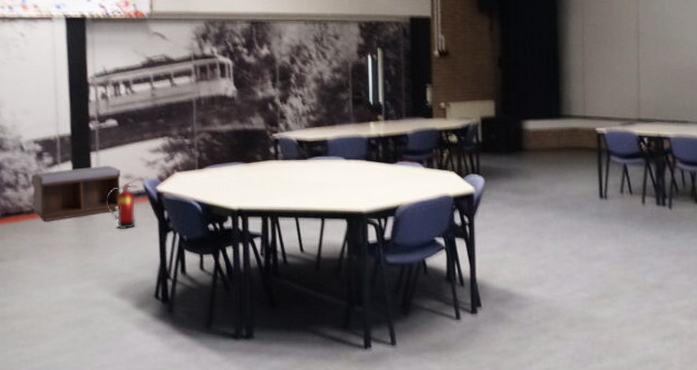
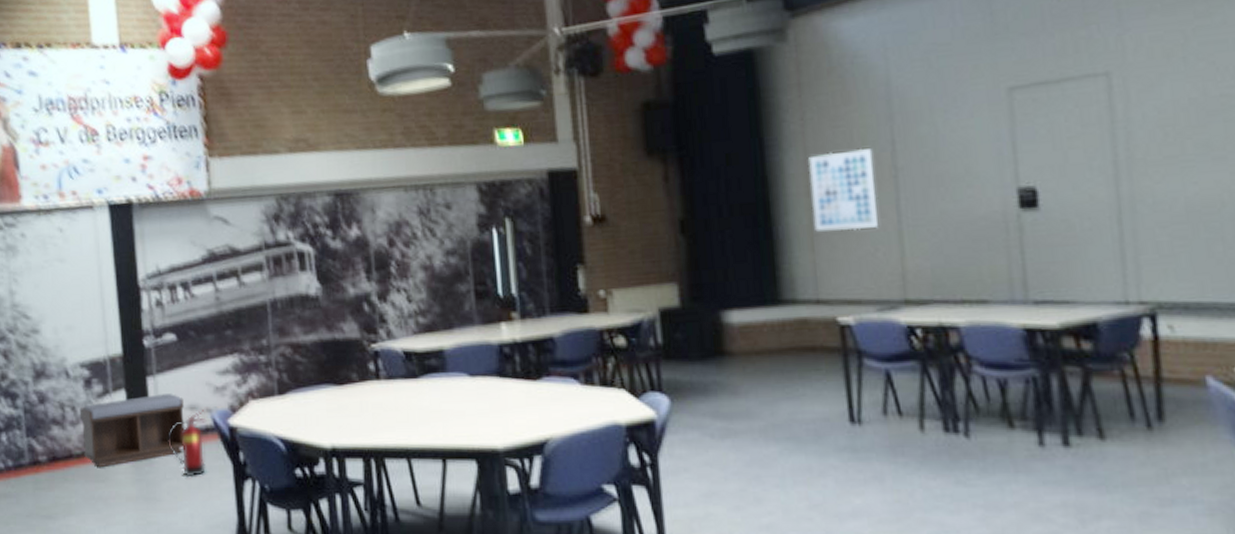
wall art: none [585,18,626,72] -> present [808,148,879,232]

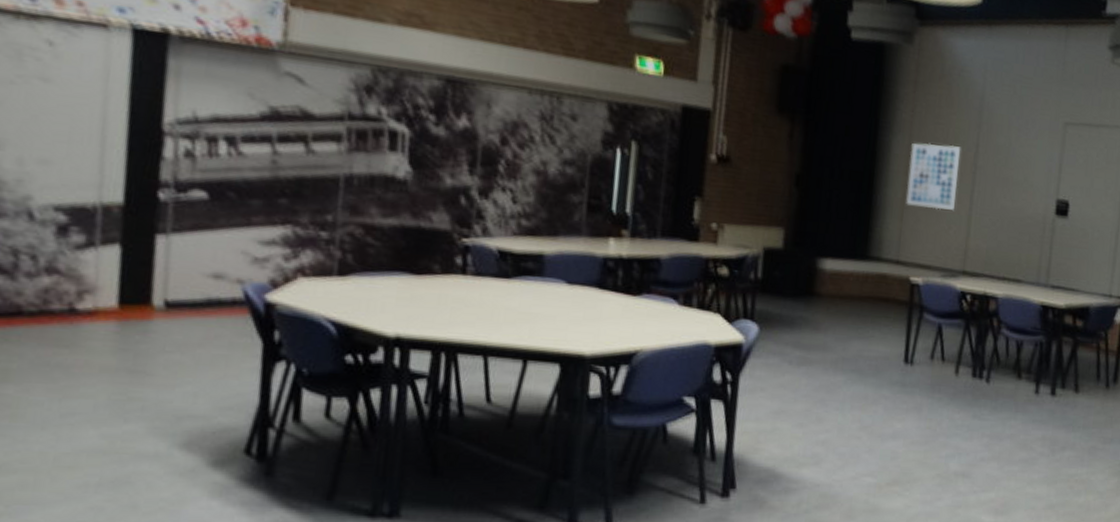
bench: present [79,394,185,468] -> none [41,254,206,331]
fire extinguisher: present [168,410,207,478] -> none [174,280,235,353]

